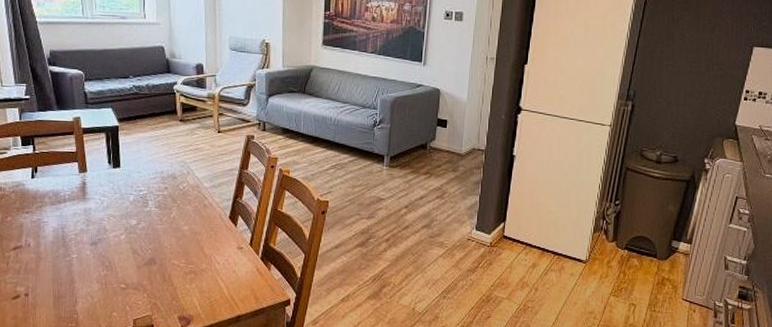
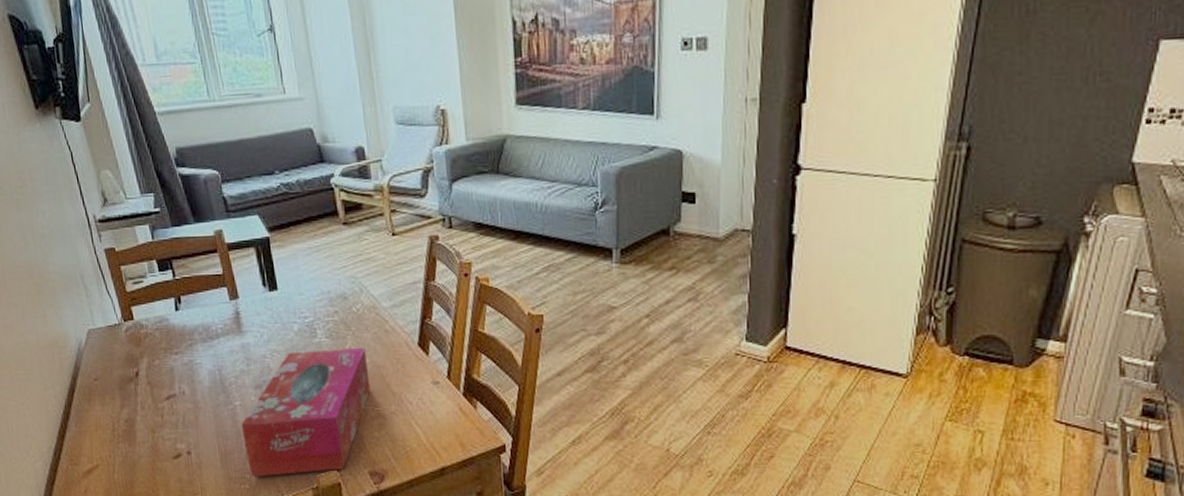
tissue box: none [75,217,187,318] -> present [241,347,371,478]

